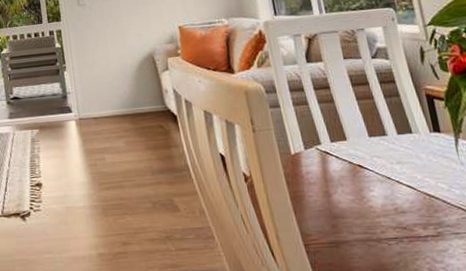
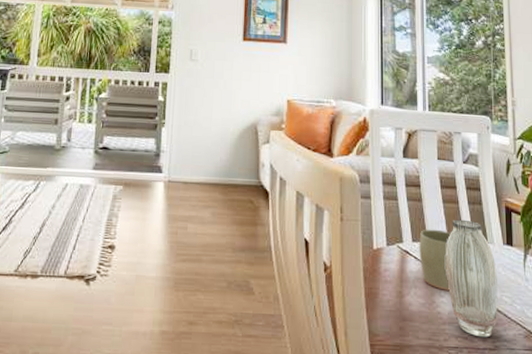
mug: none [337,127,379,185] -> present [419,229,451,291]
vase: none [367,113,436,226] -> present [445,219,498,338]

